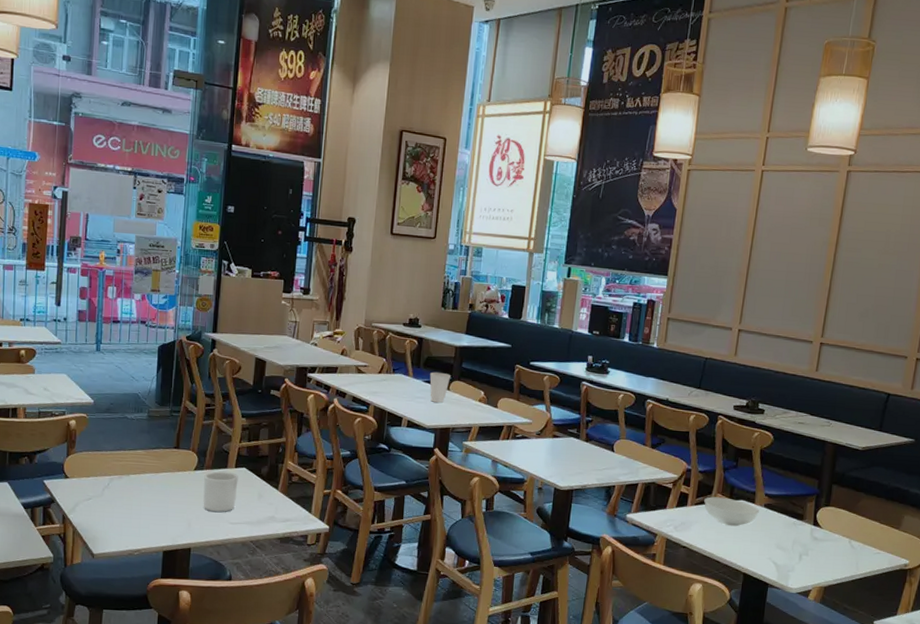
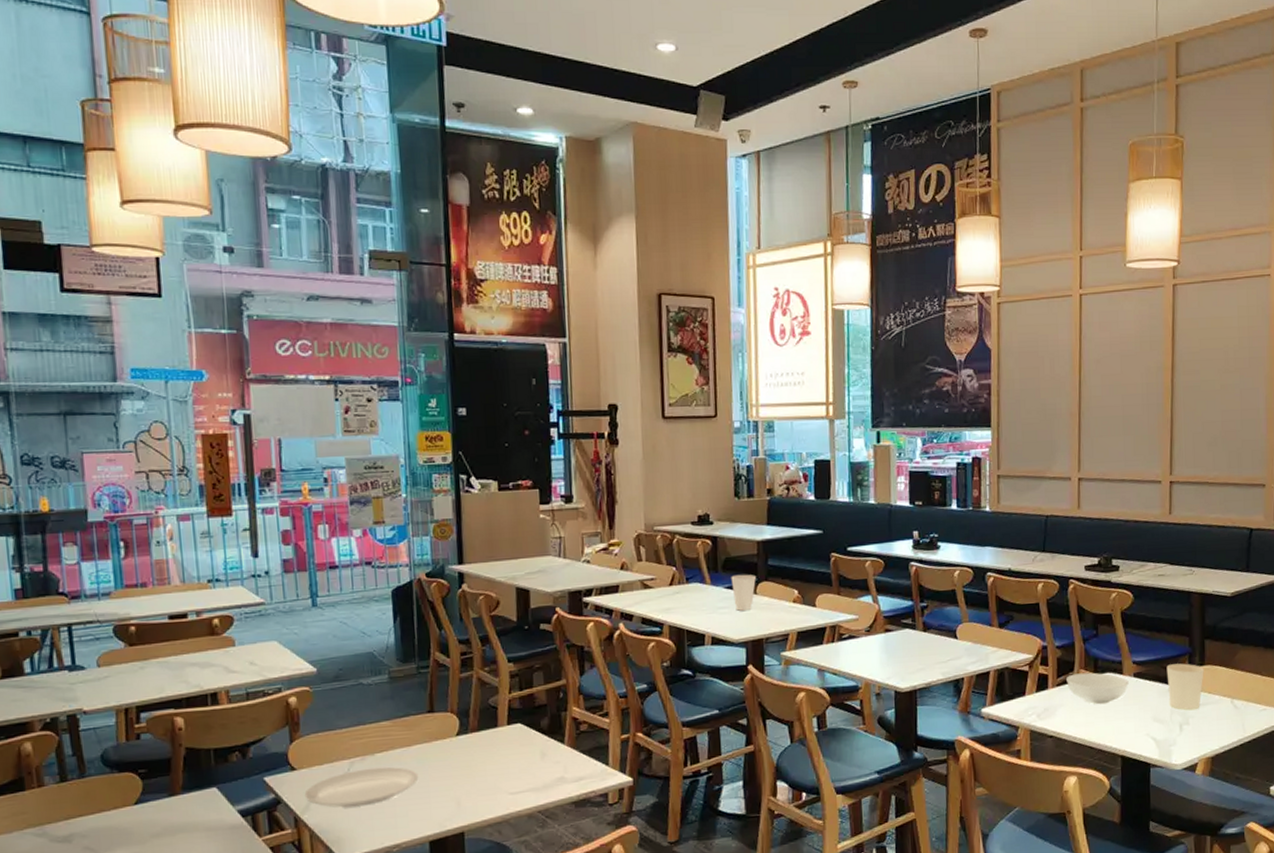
plate: none [72,485,161,515] -> present [304,767,419,809]
mug: present [203,471,238,513] -> none [470,731,514,784]
dixie cup: none [793,501,829,544] -> present [1166,663,1204,711]

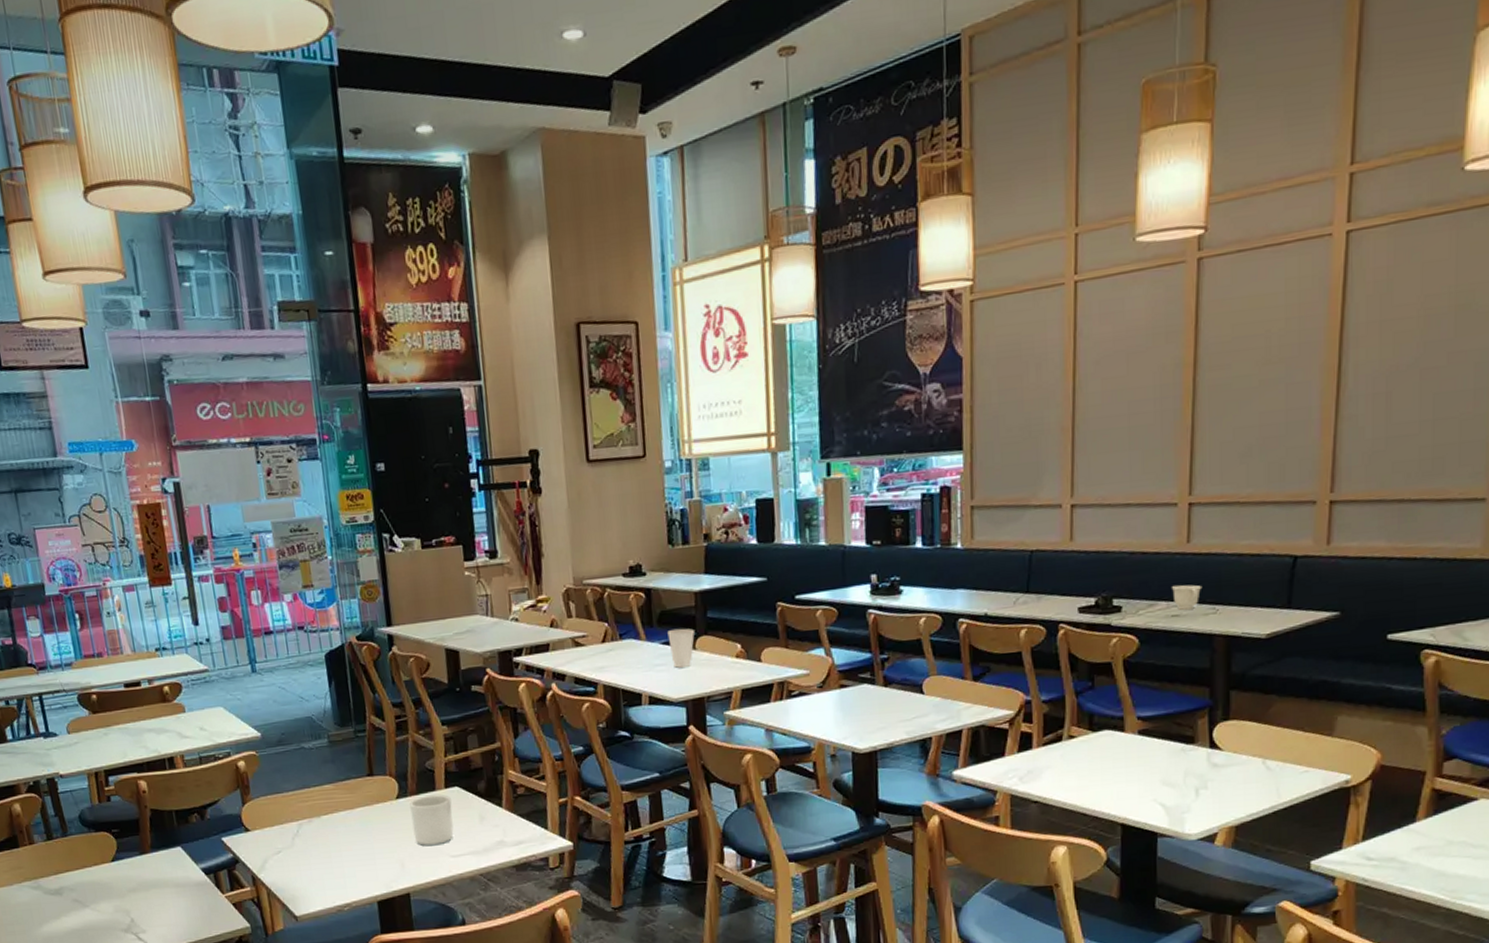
plate: present [304,767,419,809] -> none [259,829,364,868]
mug: none [470,731,514,784] -> present [410,795,454,847]
bowl: present [1065,672,1129,705] -> none [1053,730,1132,767]
teacup: none [1157,549,1182,571] -> present [1171,584,1203,611]
dixie cup: present [1166,663,1204,711] -> none [1180,718,1228,773]

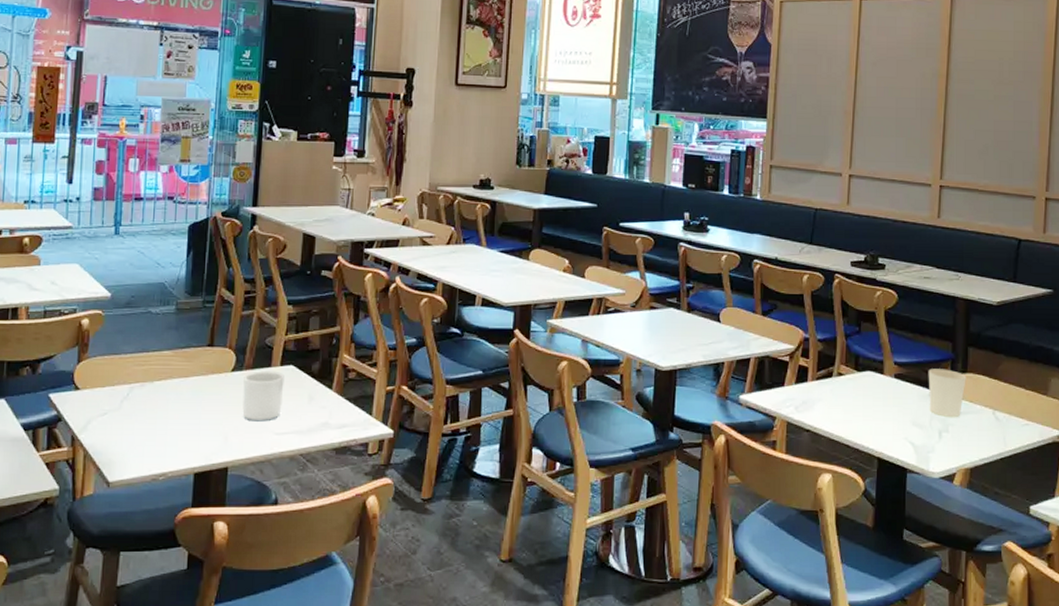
cup: present [667,628,695,669] -> none [506,239,529,276]
teacup: present [1171,584,1203,611] -> none [924,253,949,275]
dixie cup: none [1180,718,1228,773] -> present [928,369,966,418]

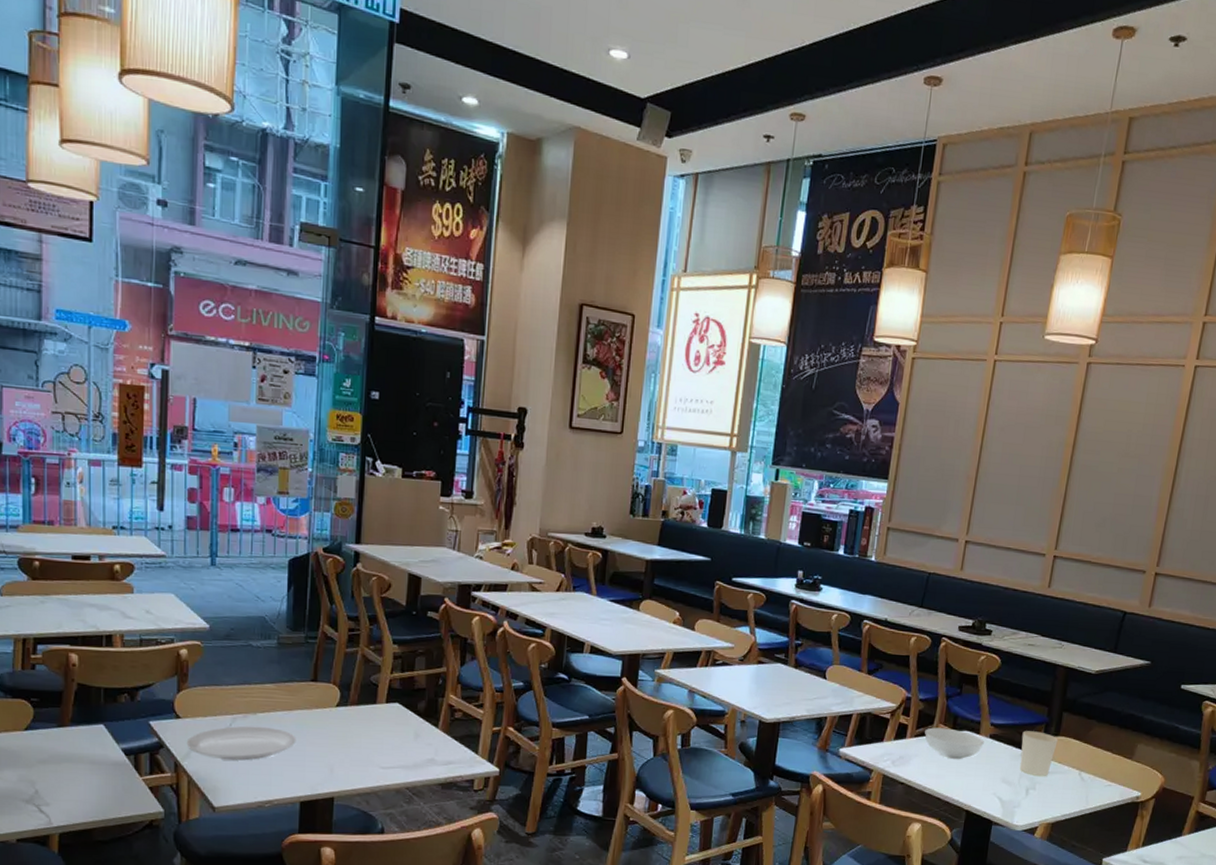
plate: none [84,395,192,432] -> present [186,726,297,761]
mug: present [242,371,285,422] -> none [348,708,390,756]
bowl: none [825,369,889,403] -> present [924,727,984,760]

